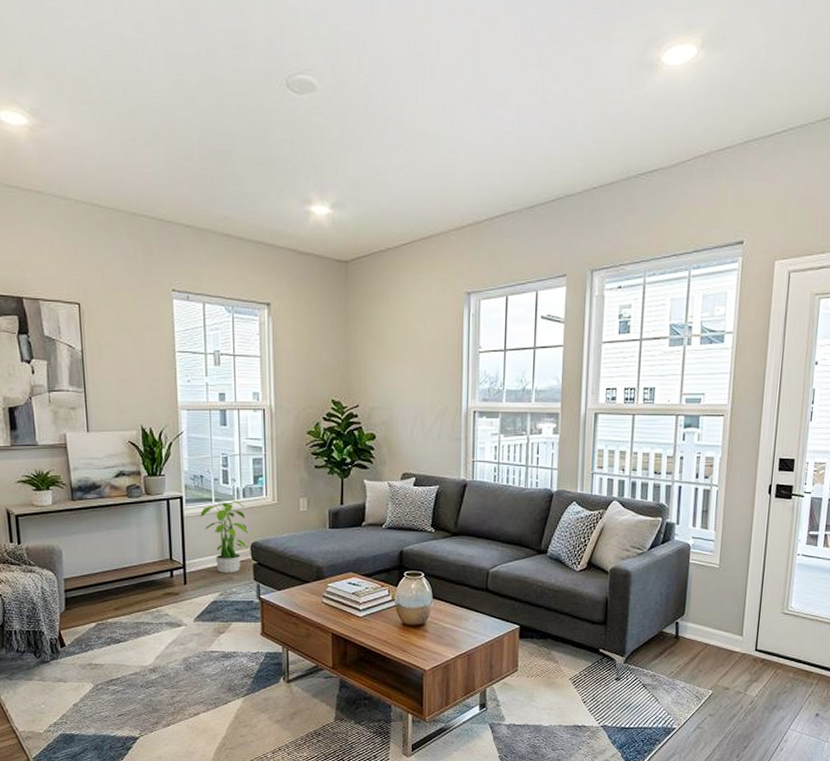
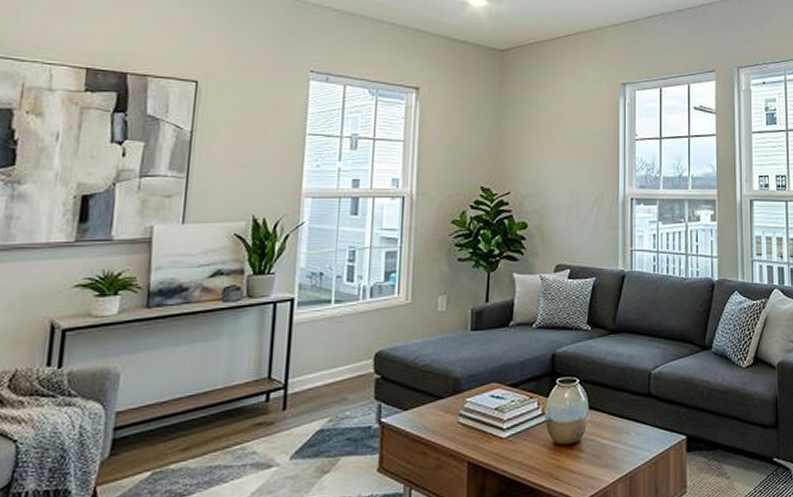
potted plant: present [200,500,248,573] -> none [314,301,373,392]

